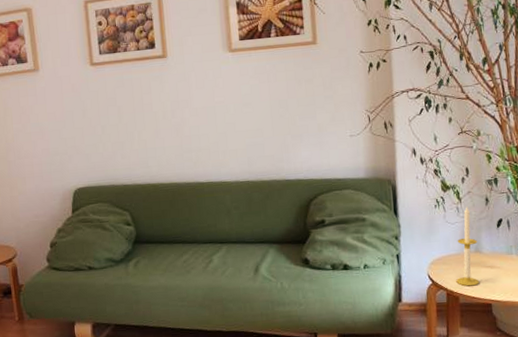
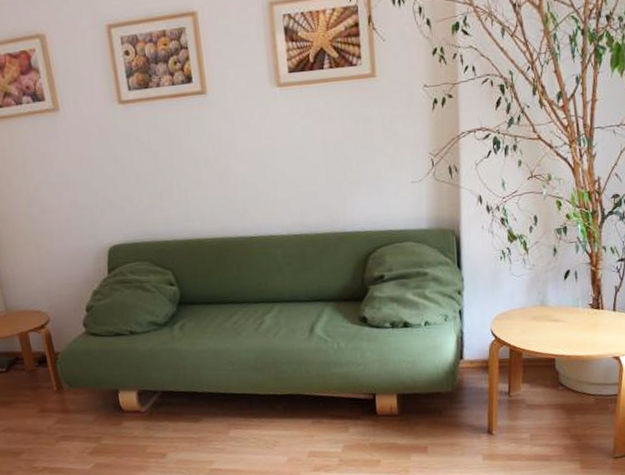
candle: present [456,206,479,286] -> none [520,257,543,341]

